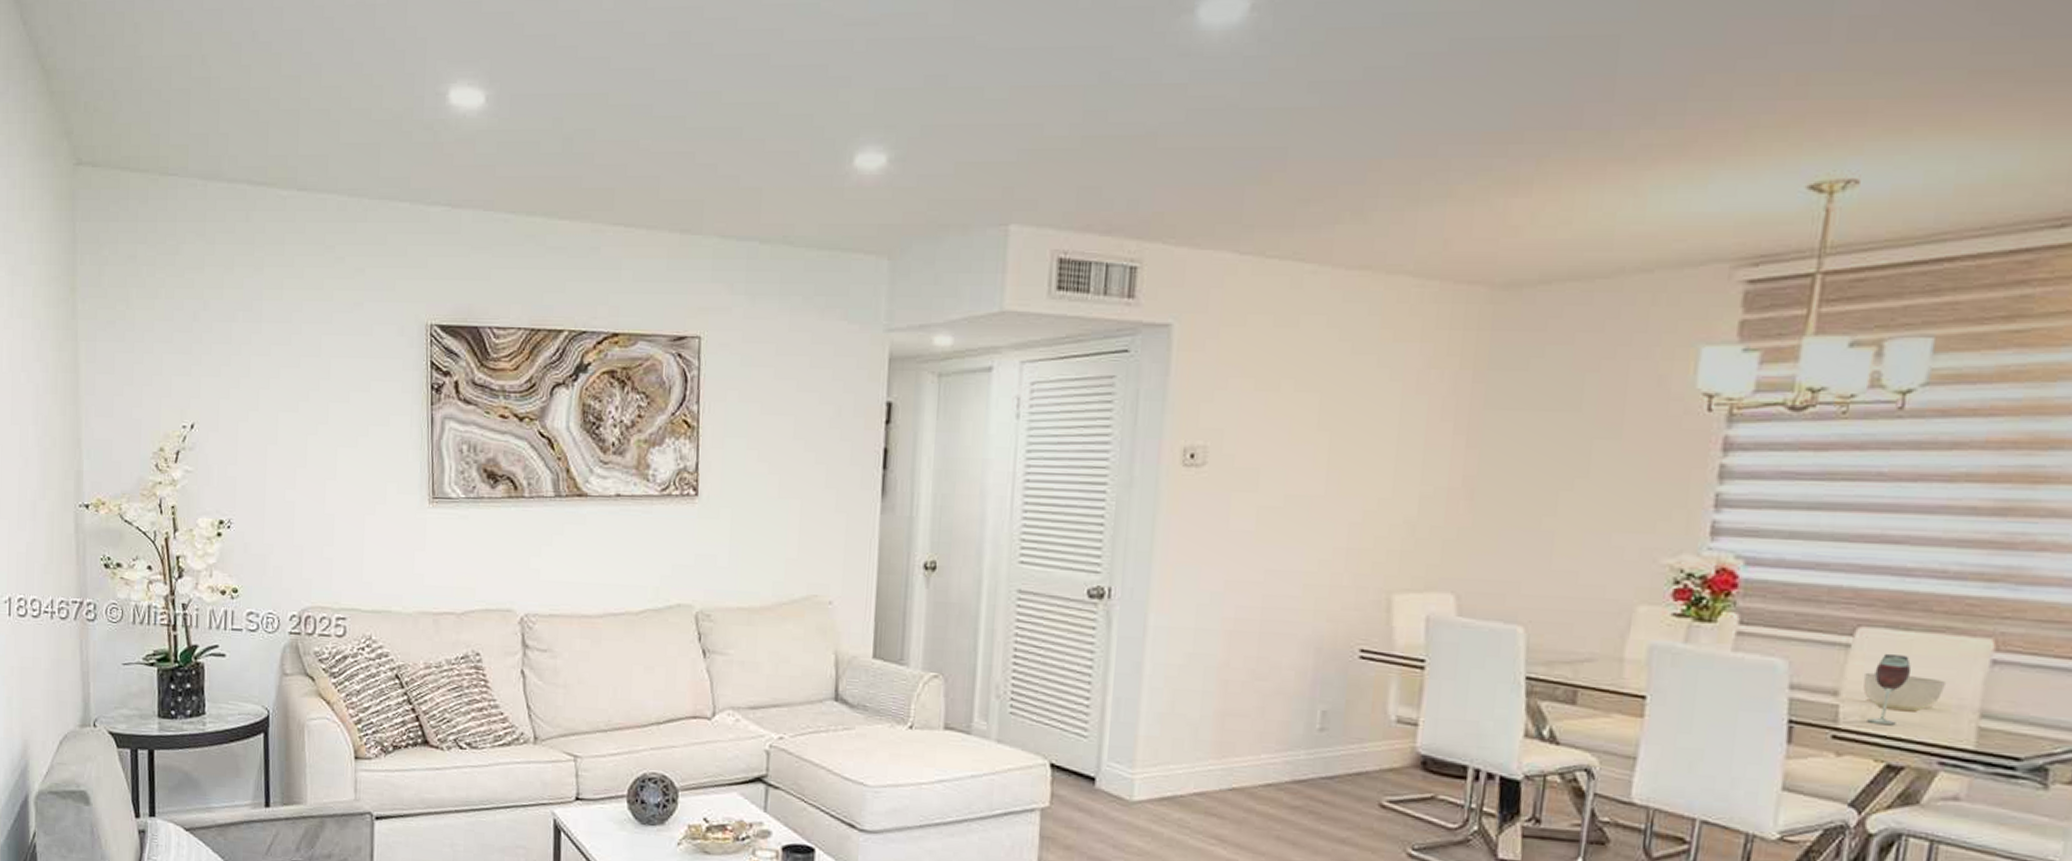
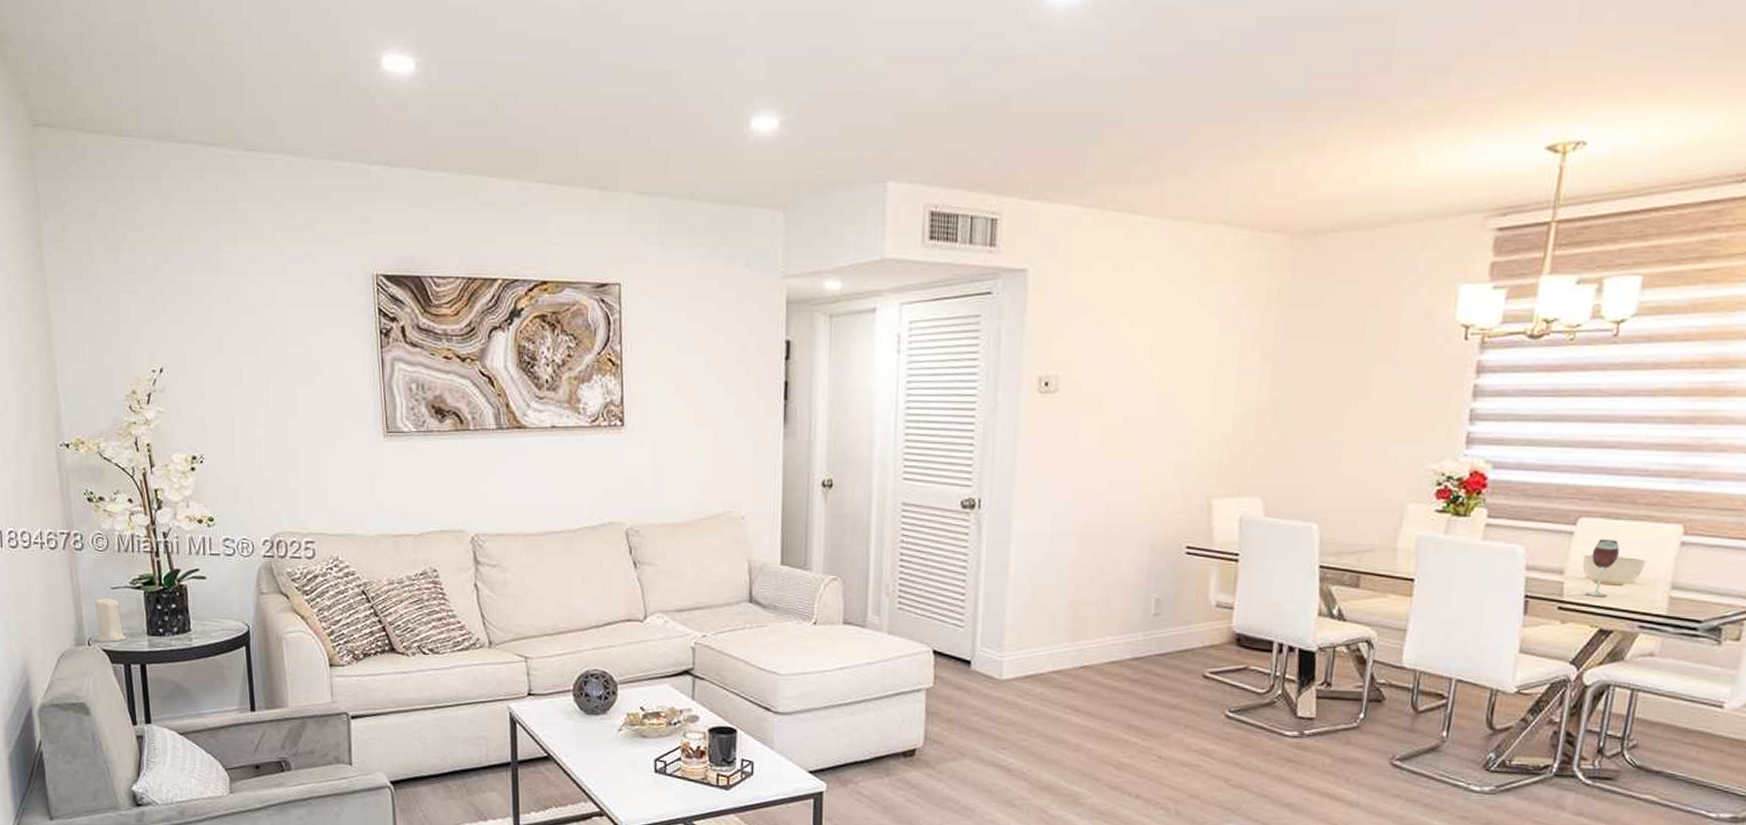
candle: none [101,673,135,725] -> present [94,597,126,643]

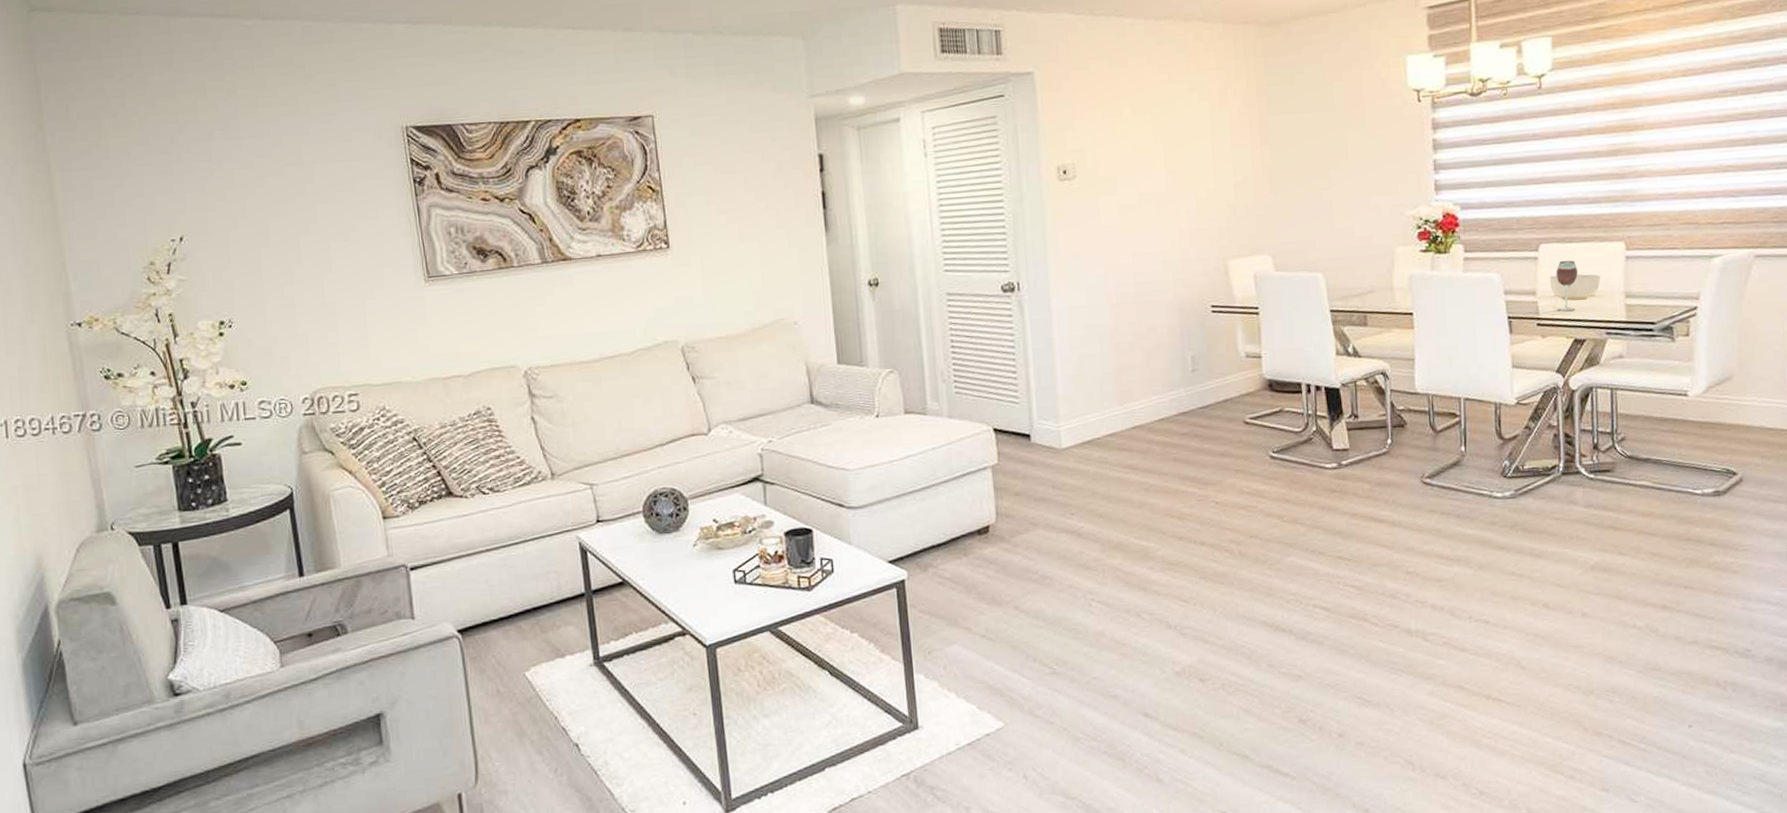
candle: present [94,597,126,643] -> none [116,476,155,525]

